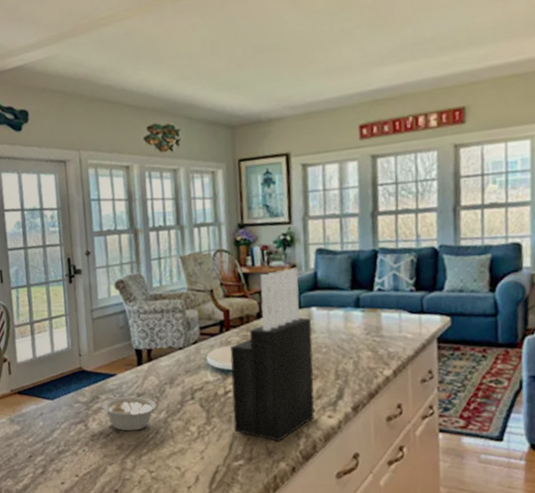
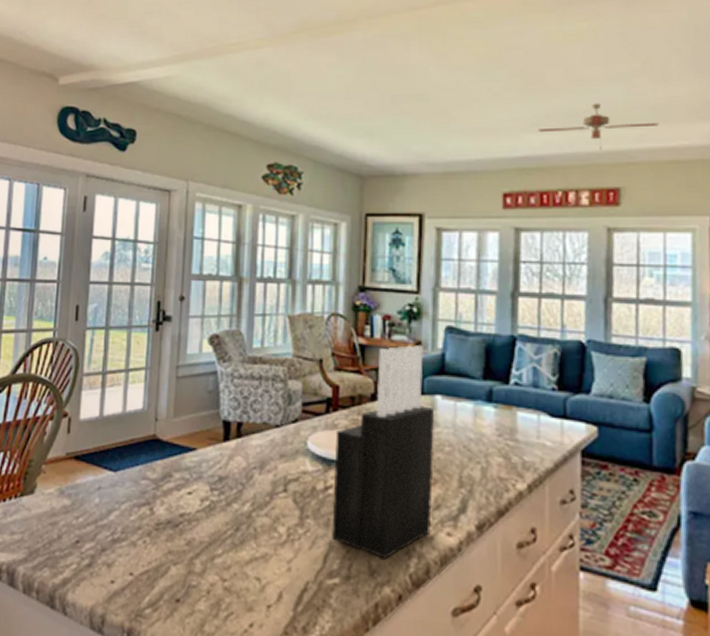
legume: present [101,396,156,432] -> none [173,478,240,524]
ceiling fan: none [389,29,500,74] -> present [538,103,659,151]

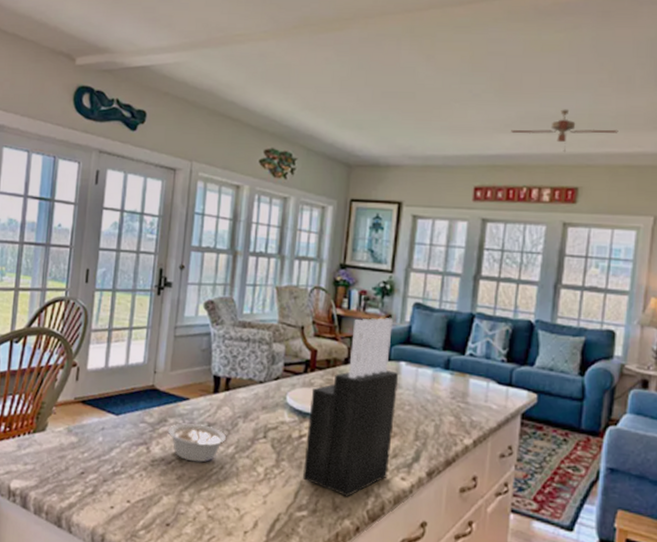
legume: none [173,478,240,524] -> present [167,423,226,463]

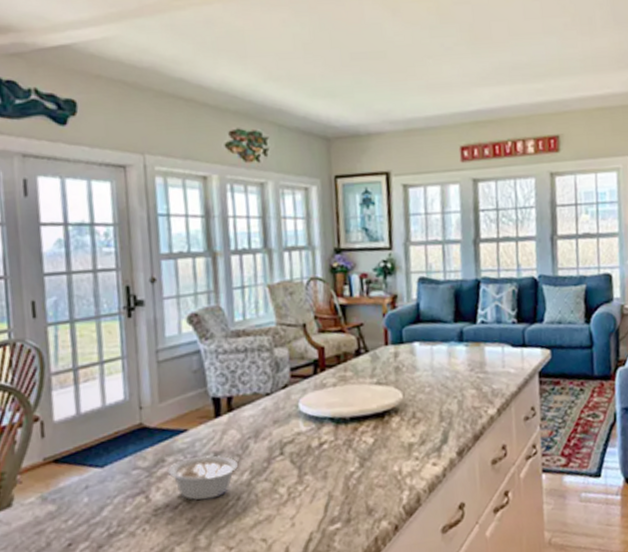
knife block: present [303,318,399,497] -> none [325,298,419,498]
ceiling fan: present [511,109,619,153] -> none [488,56,588,101]

